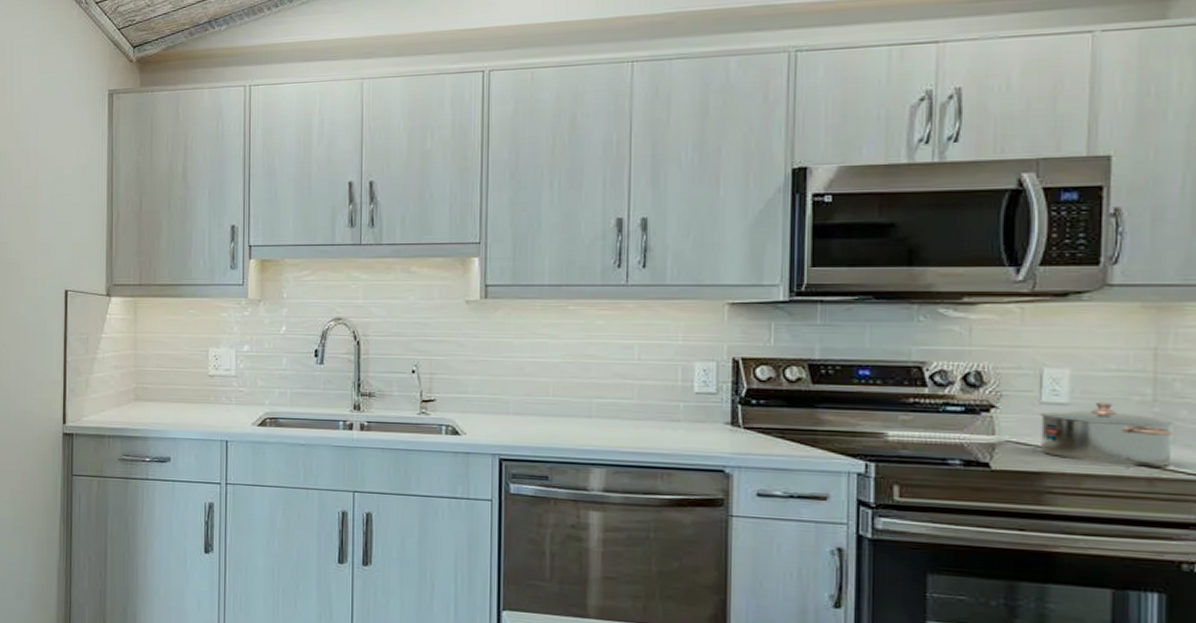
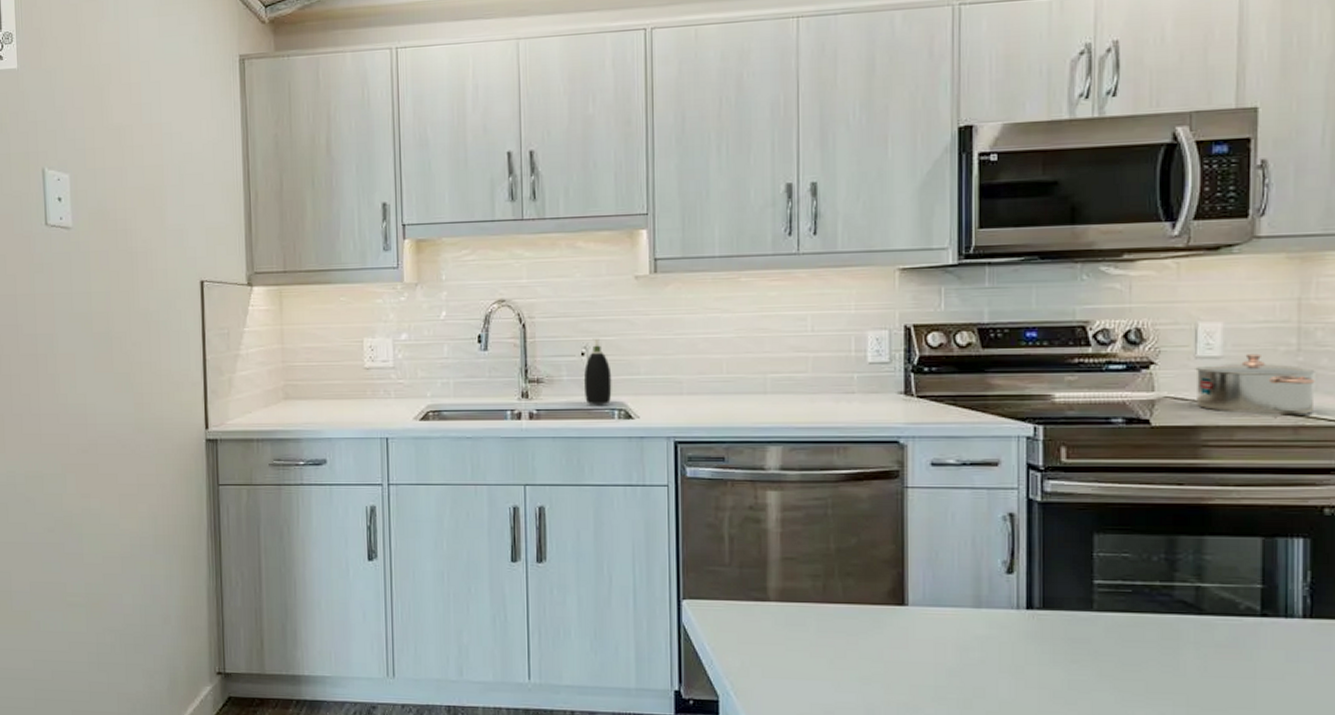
soap dispenser: none [413,357,441,420] -> present [583,338,612,405]

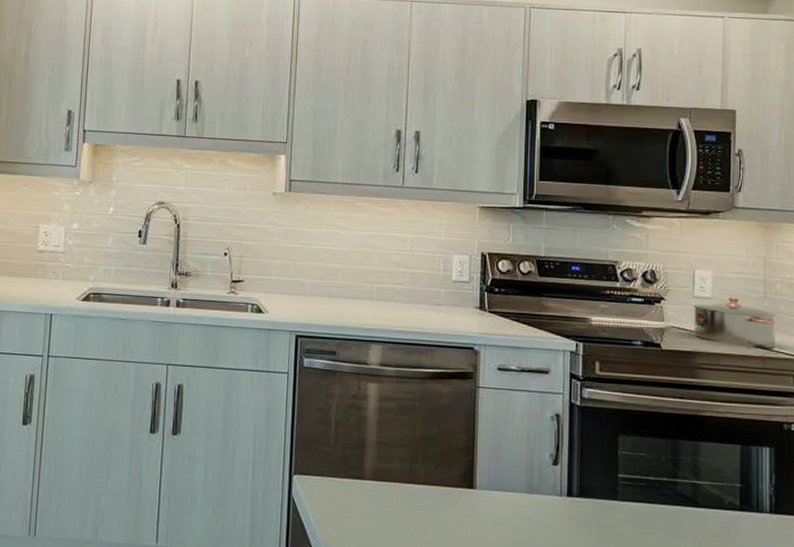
soap dispenser: present [583,338,612,405] -> none [224,241,248,299]

